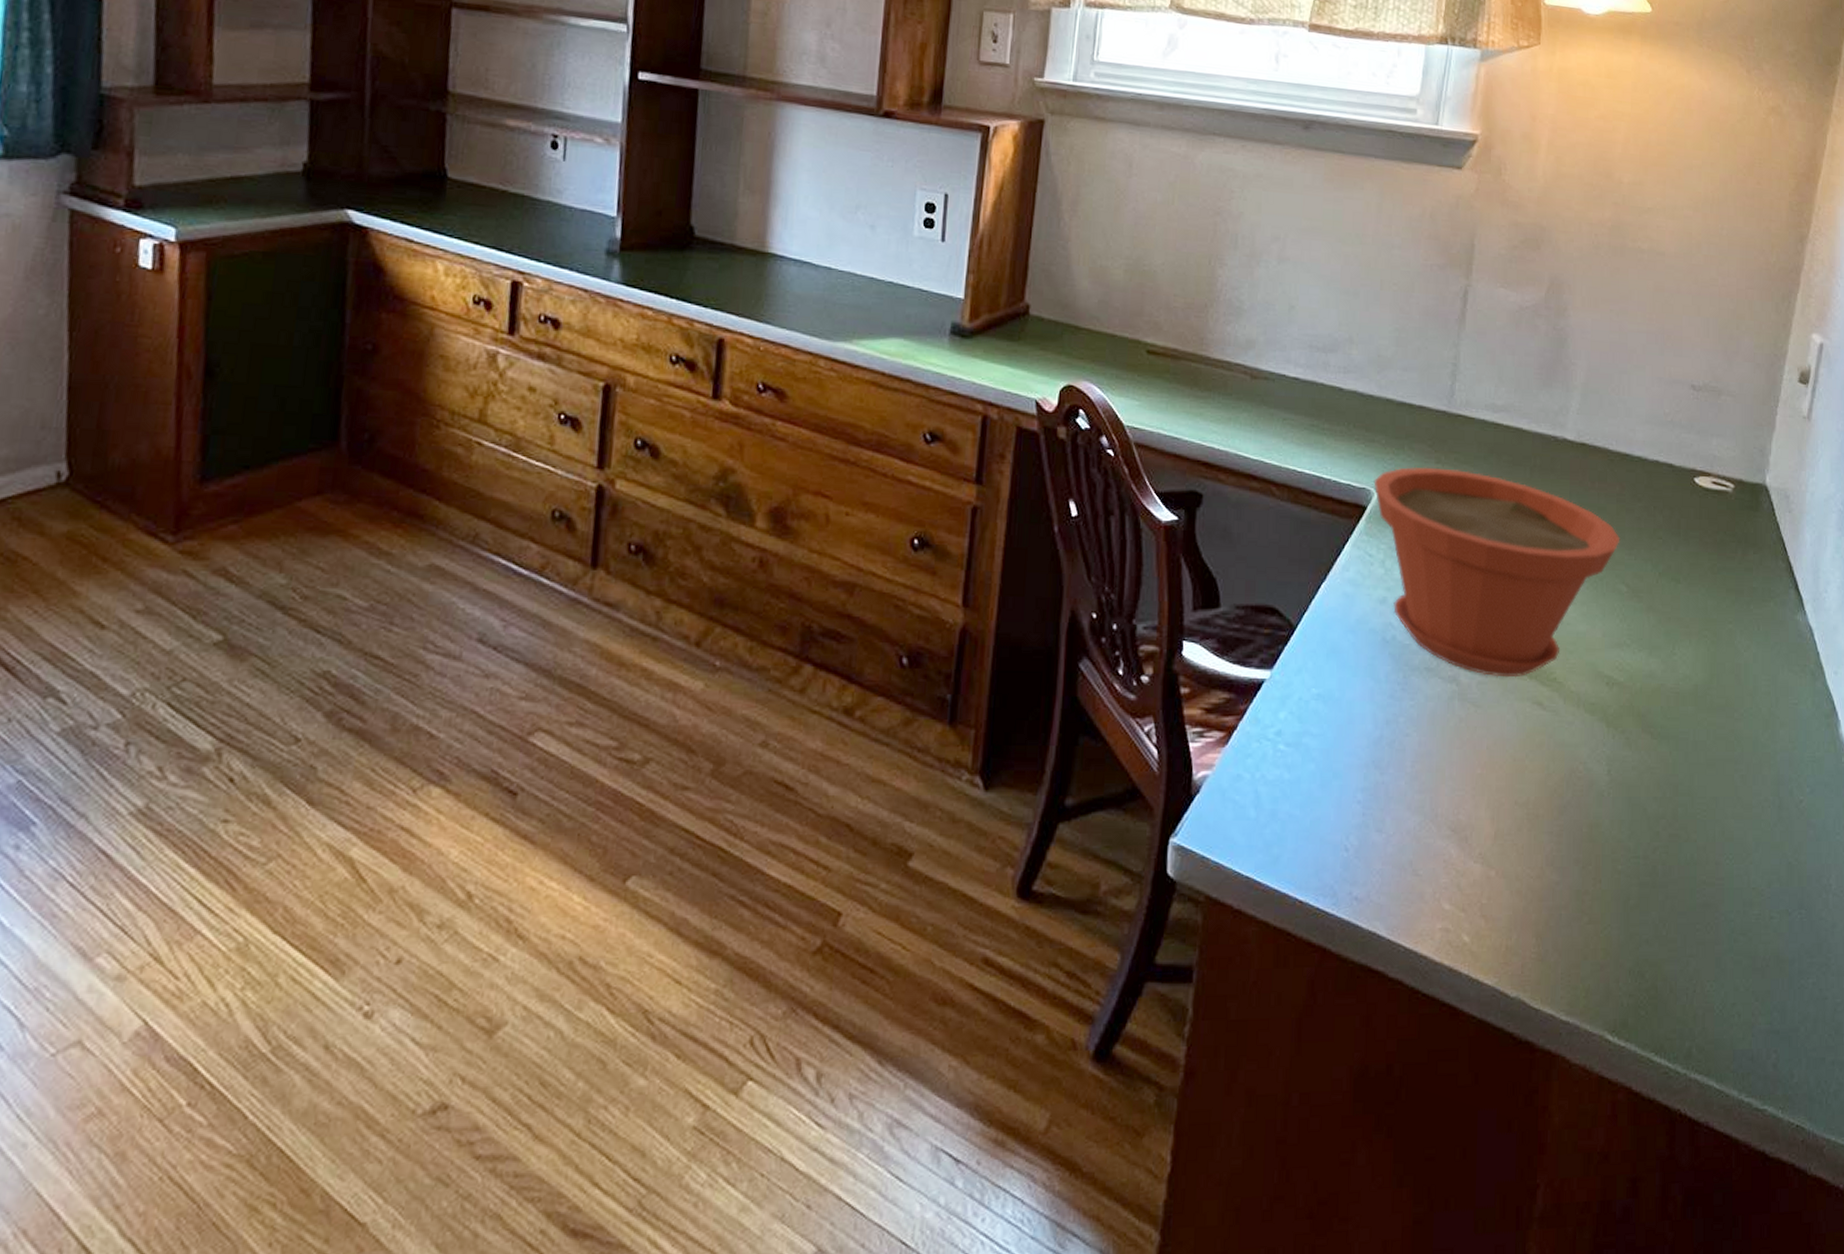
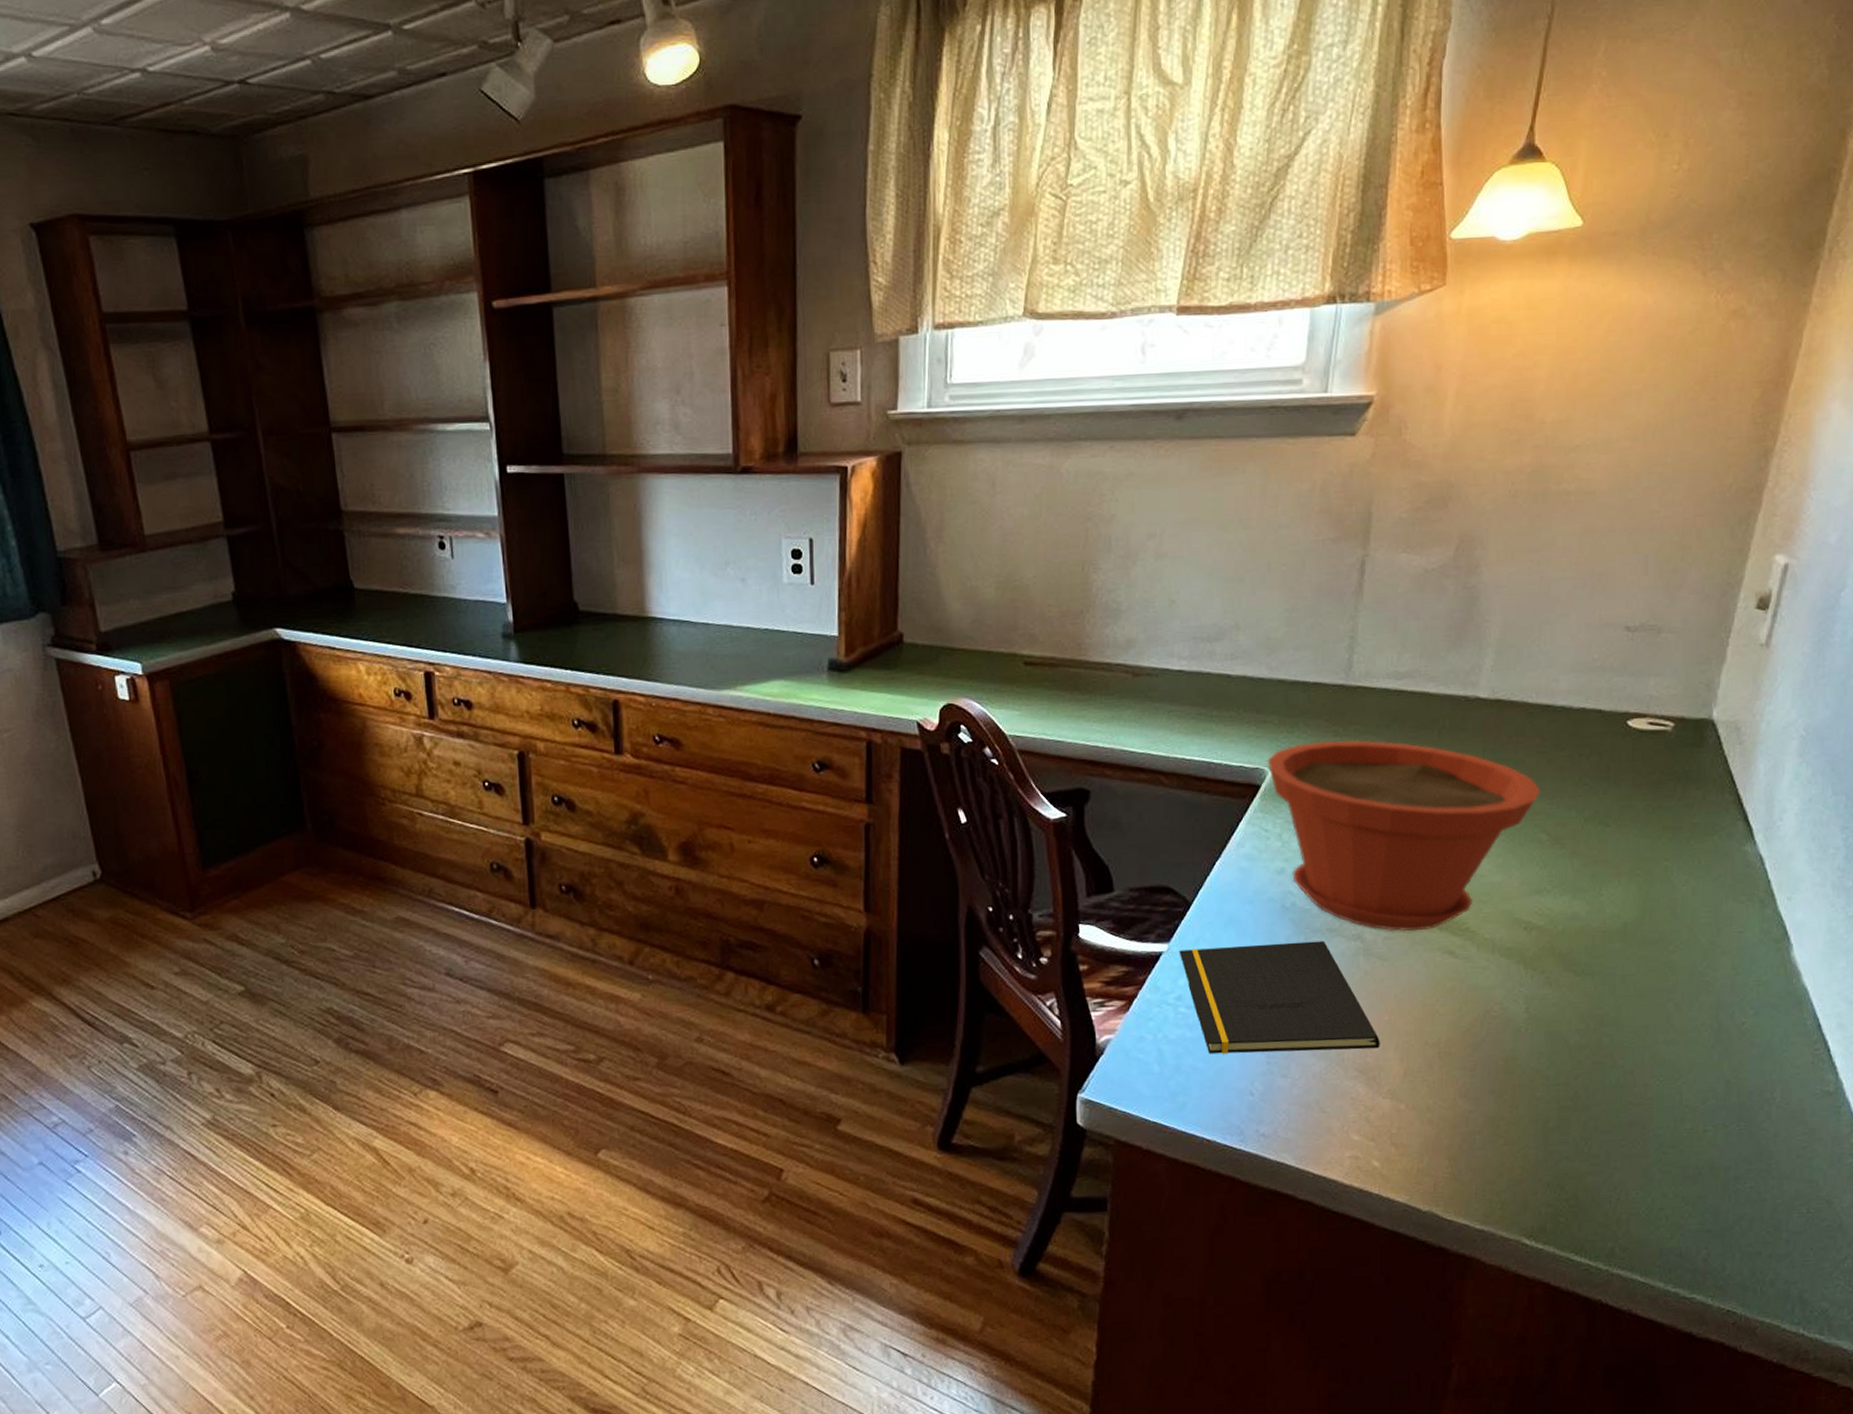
notepad: none [1281,678,1473,805] -> present [1179,940,1380,1054]

